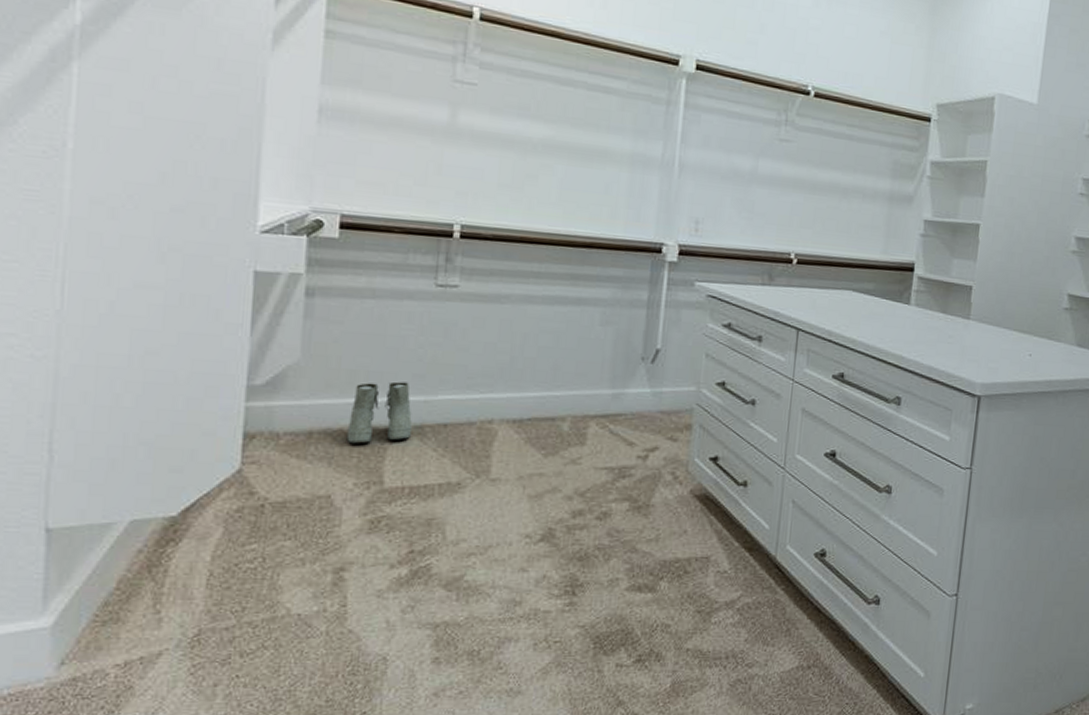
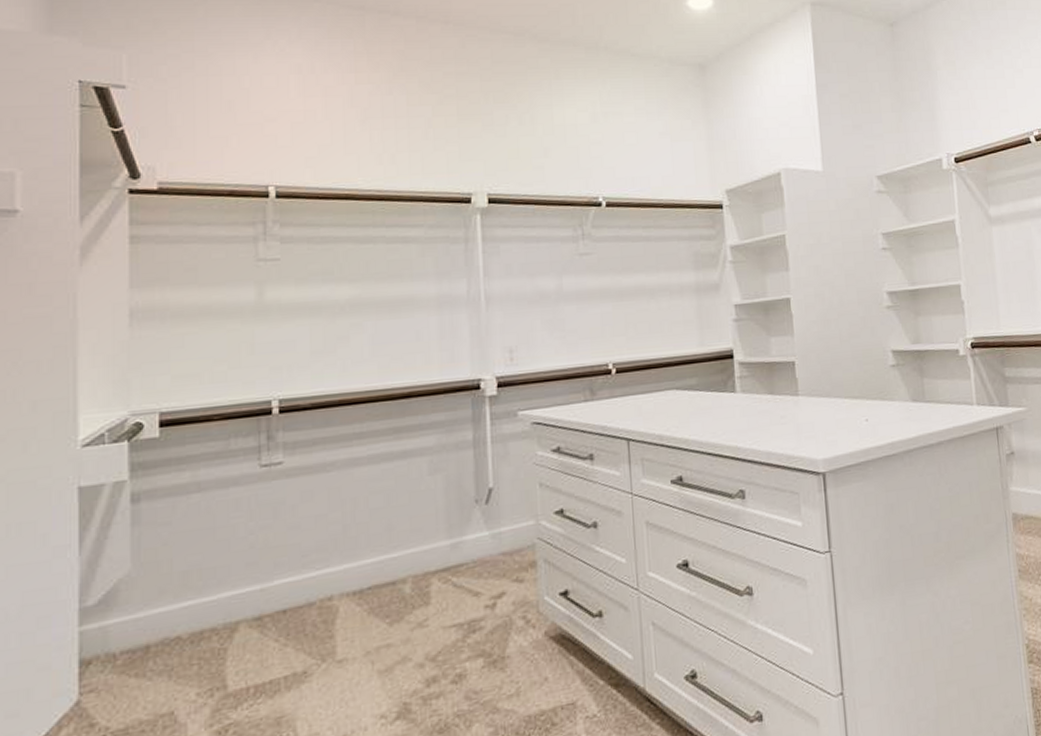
boots: present [346,381,412,444] -> none [184,573,250,651]

